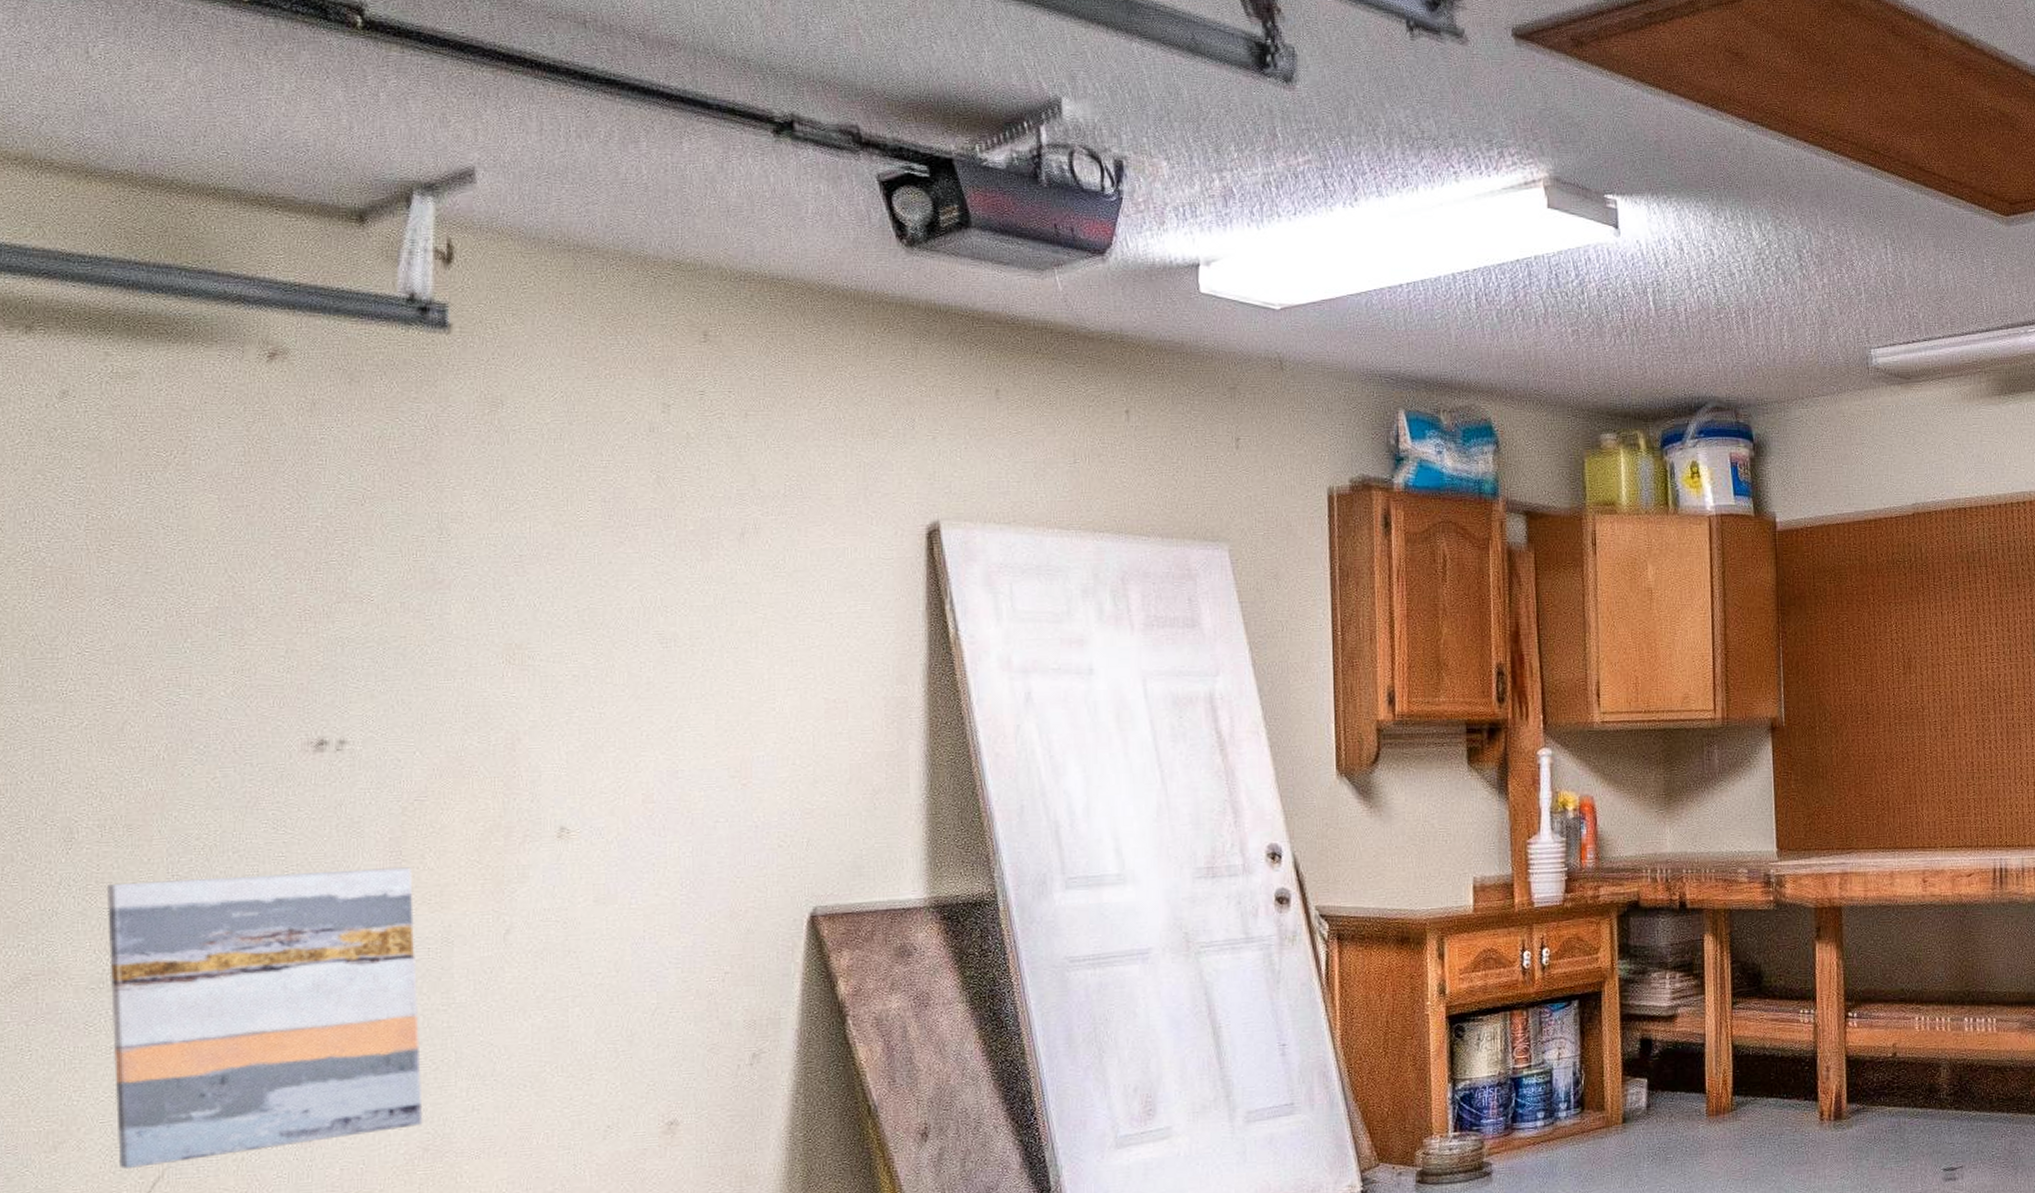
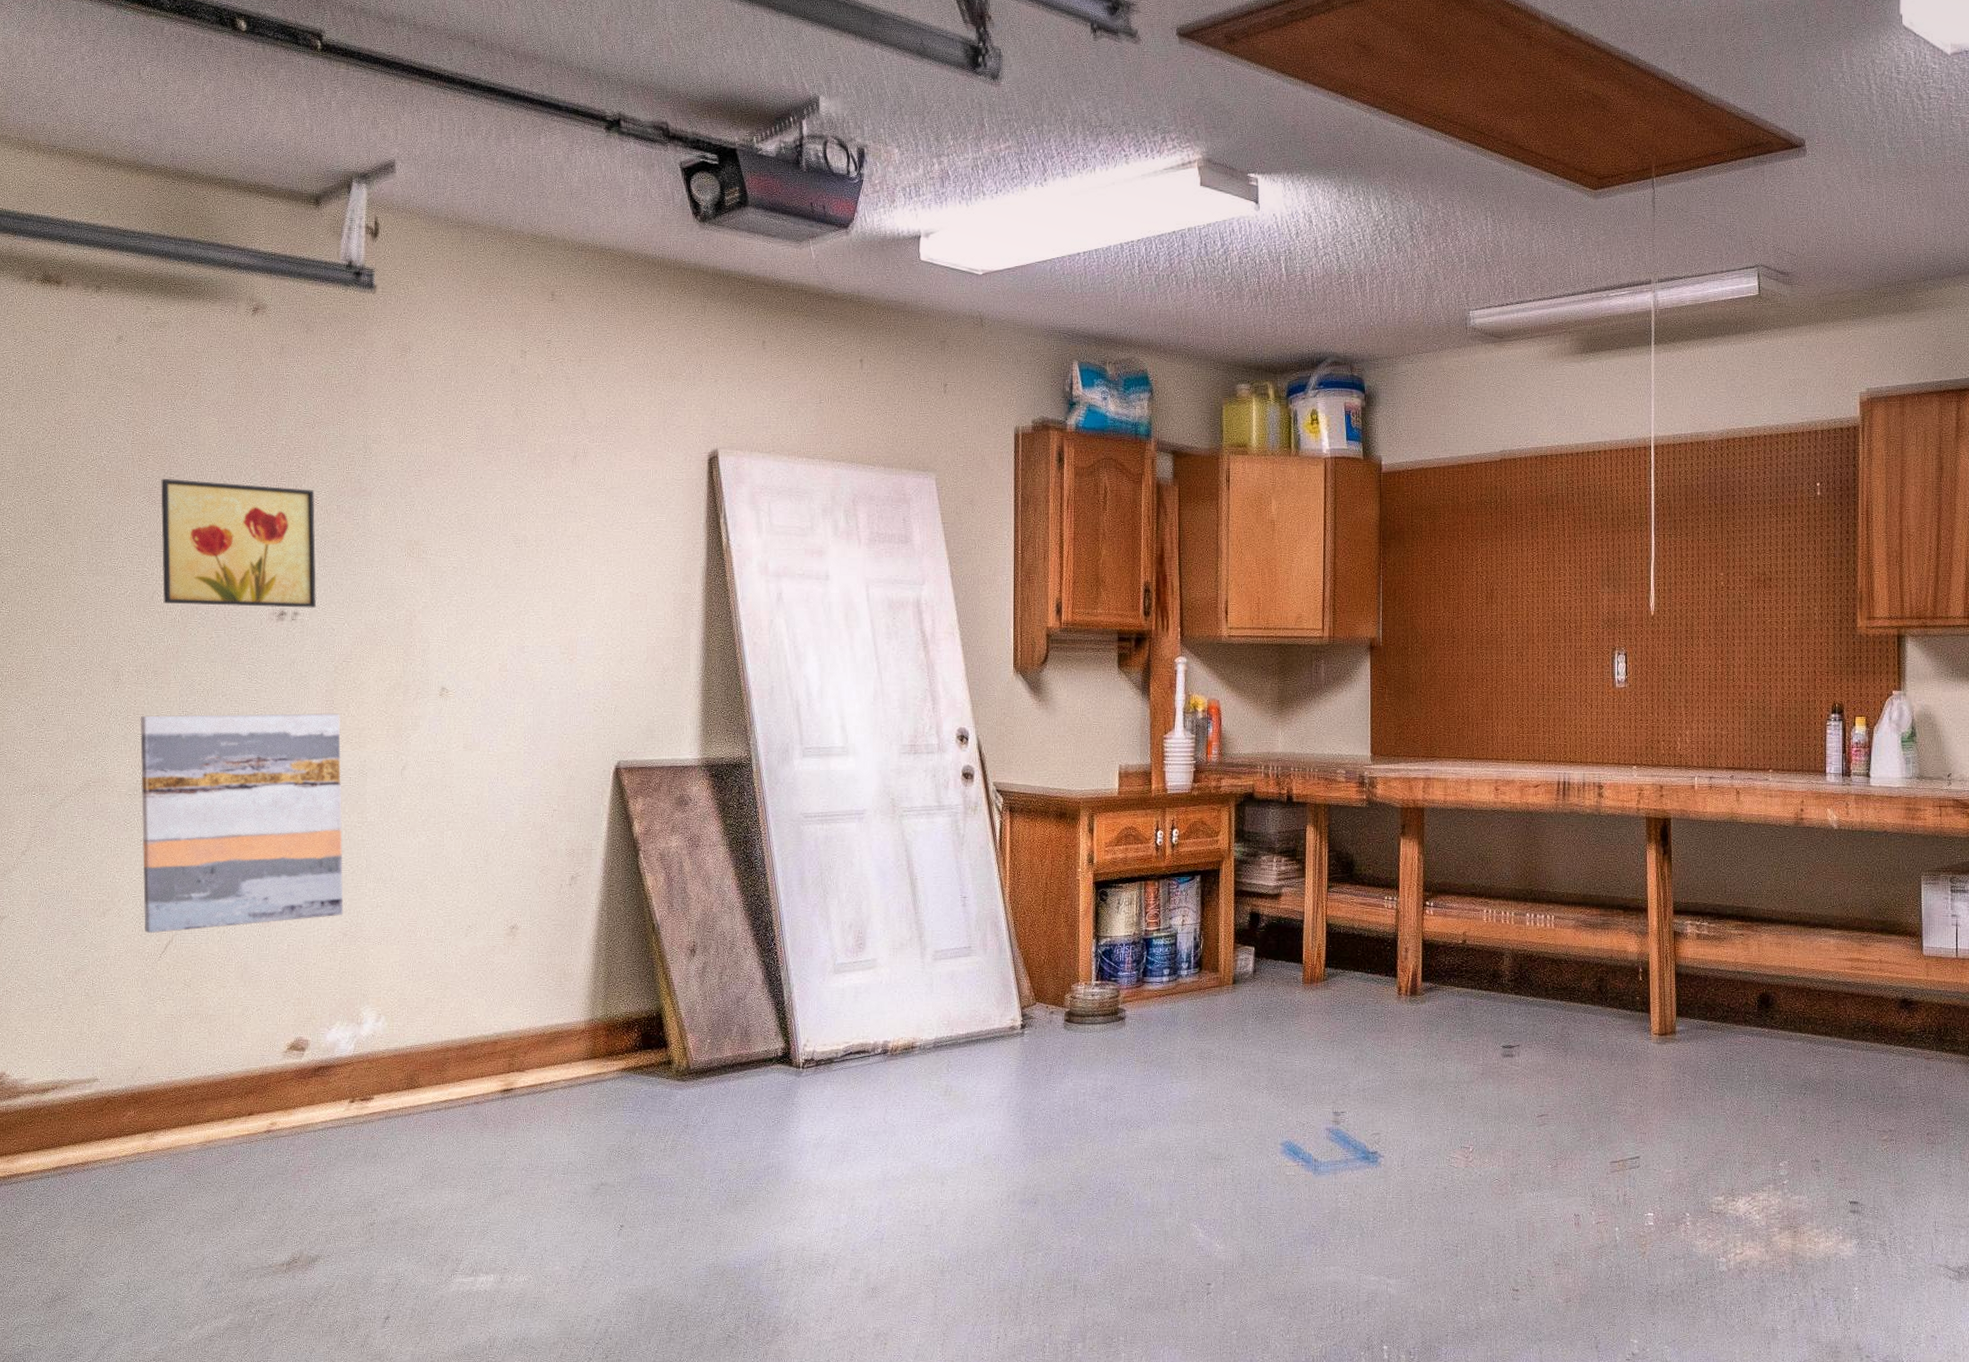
wall art: none [132,574,372,737] -> present [161,479,316,608]

